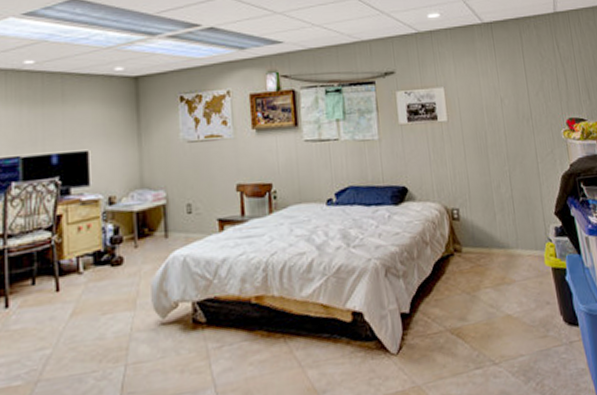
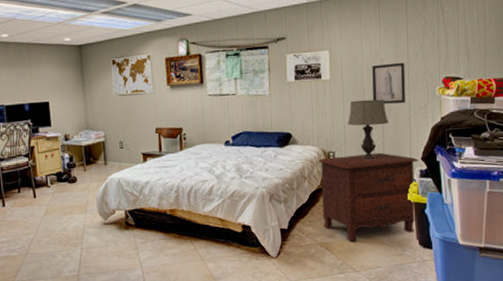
nightstand: none [440,207,557,324] -> present [318,152,419,242]
table lamp: none [471,144,515,218] -> present [348,99,388,160]
wall art: none [492,101,531,150] -> present [372,62,406,104]

